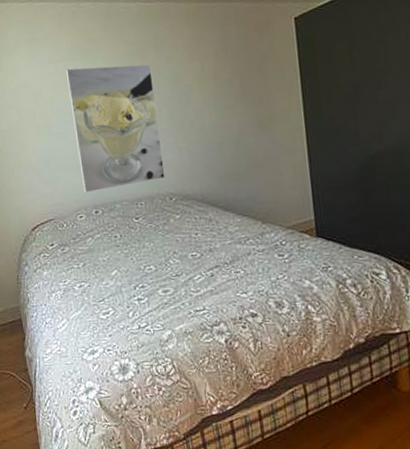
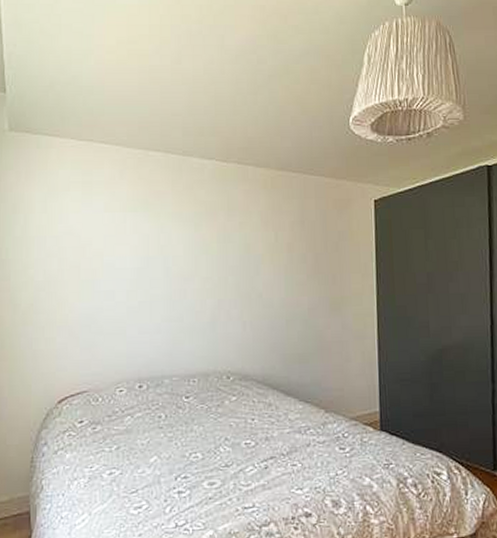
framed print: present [65,64,165,193] -> none [122,221,224,364]

